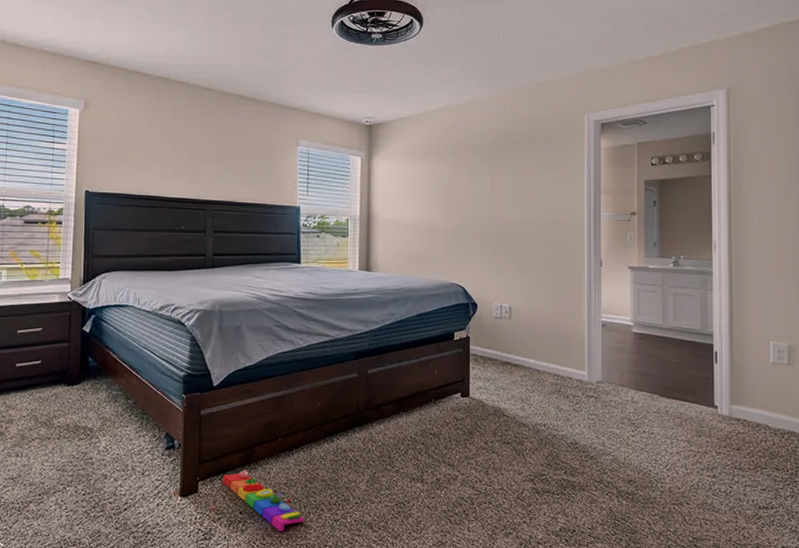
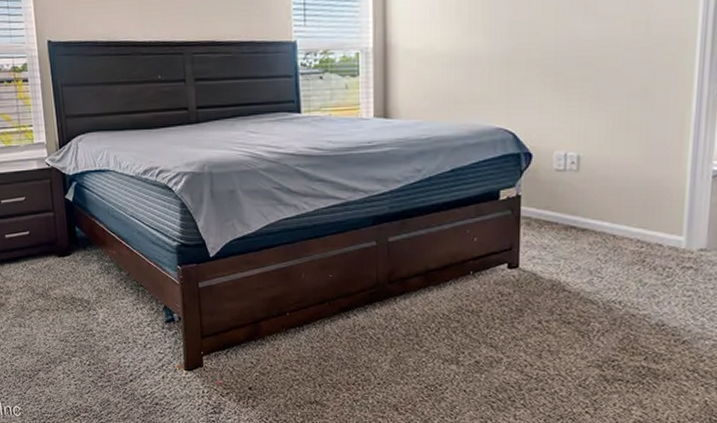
knob puzzle: present [222,470,305,531] -> none [227,345,321,409]

